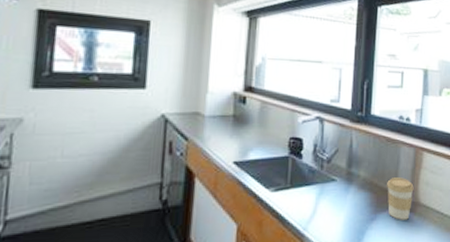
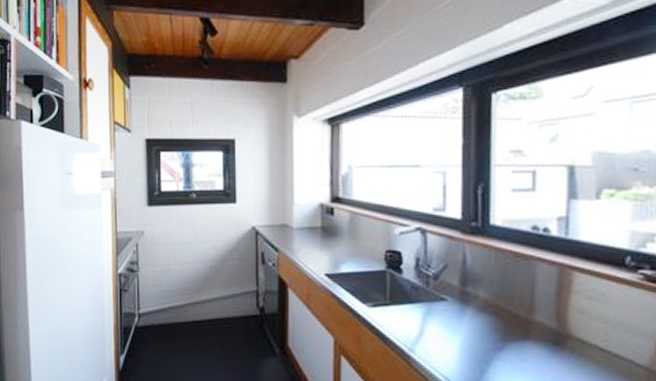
coffee cup: present [387,177,414,220] -> none [518,301,560,355]

